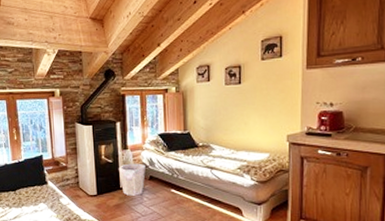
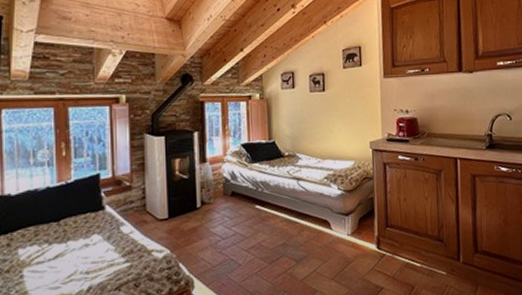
waste bin: present [118,163,147,196] -> none [195,177,228,217]

